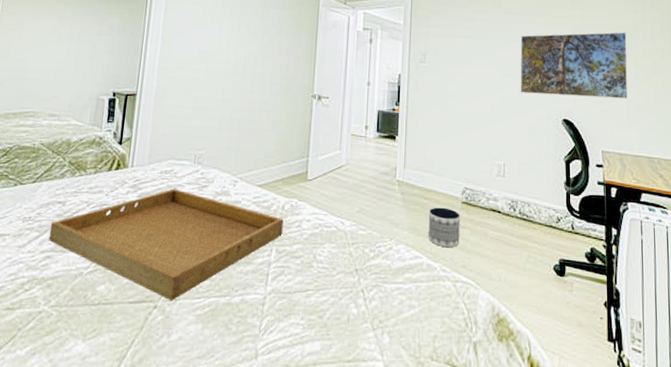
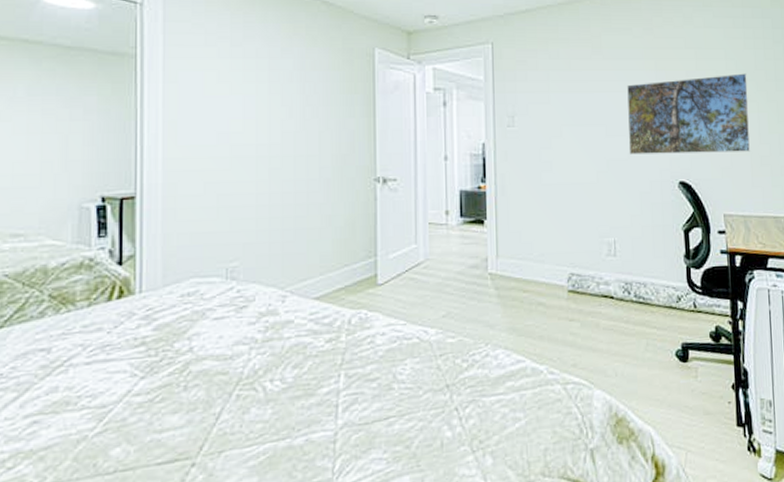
tray: present [48,189,284,300] -> none [32,314,352,454]
planter: present [429,207,460,248] -> none [530,299,568,346]

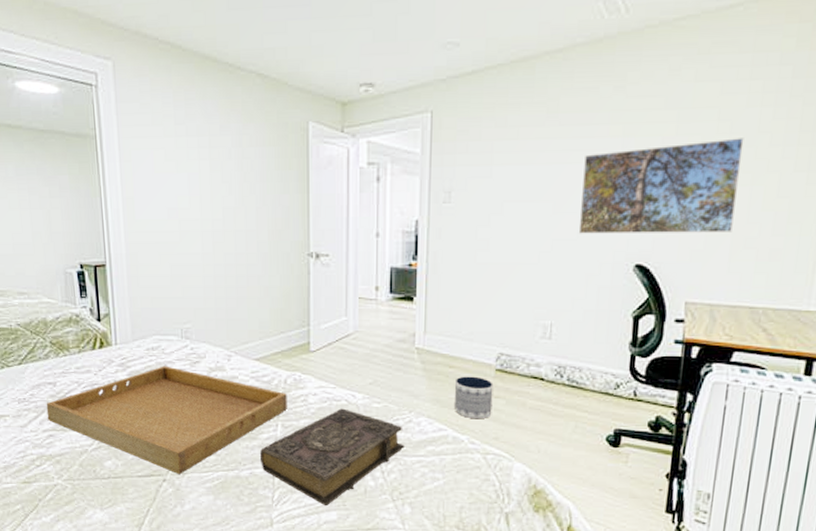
tray: none [32,314,352,454] -> present [46,366,287,474]
book: none [317,347,482,471] -> present [259,408,404,507]
planter: none [530,299,568,346] -> present [455,376,493,420]

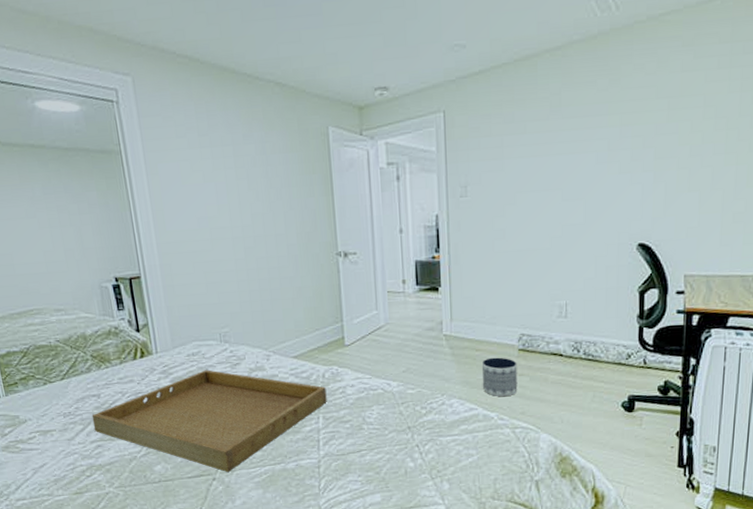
book: present [259,408,404,507] -> none [303,397,439,490]
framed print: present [578,138,744,234] -> none [585,121,728,218]

